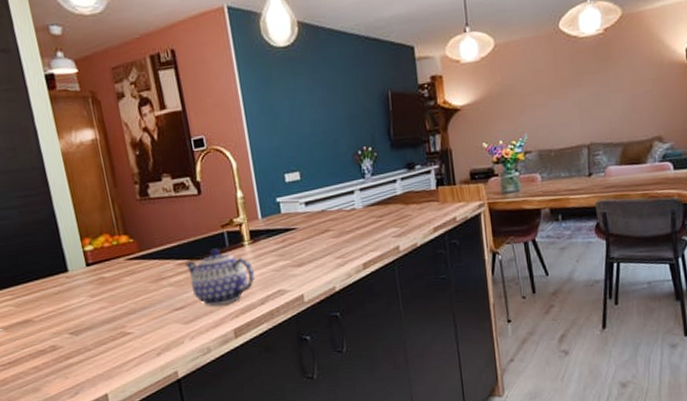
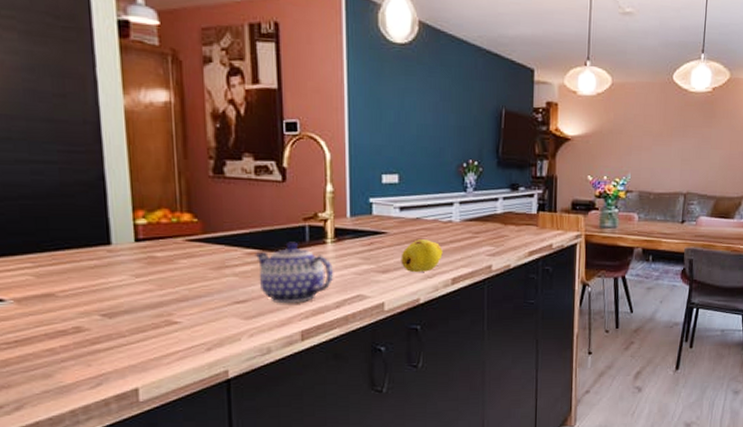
fruit: none [312,229,351,263] -> present [401,239,443,272]

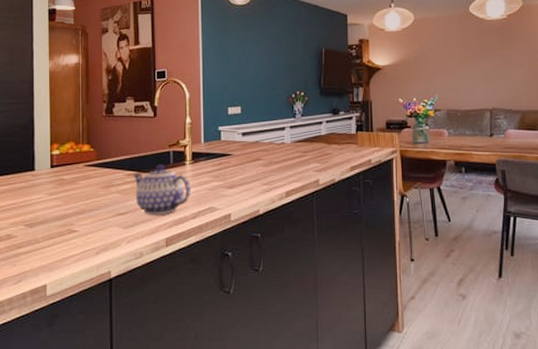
fruit: present [401,239,443,272] -> none [243,159,278,187]

